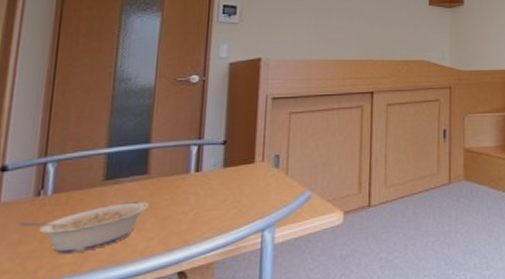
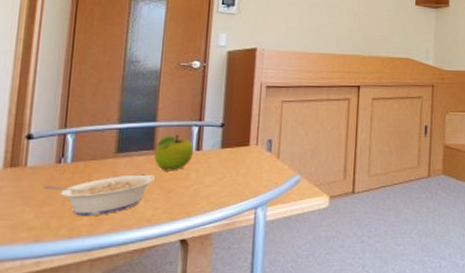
fruit: none [148,156,193,197] -> present [154,135,195,171]

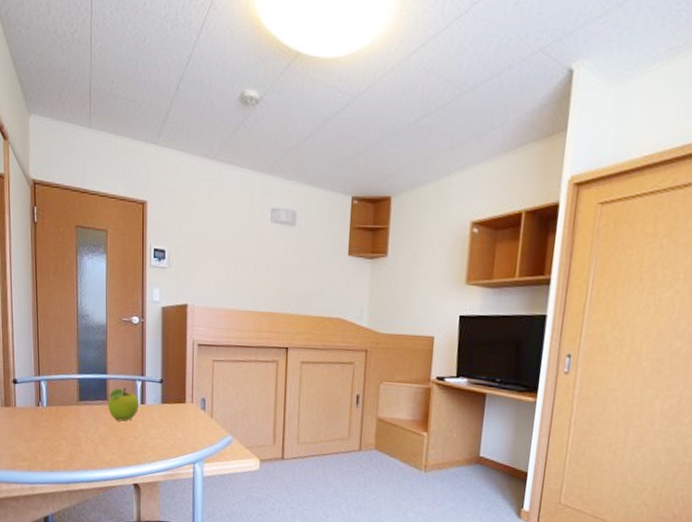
legume: present [42,174,156,217] -> none [29,421,111,455]

